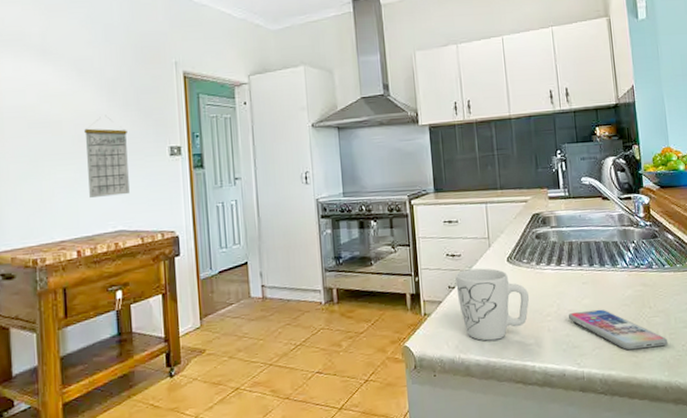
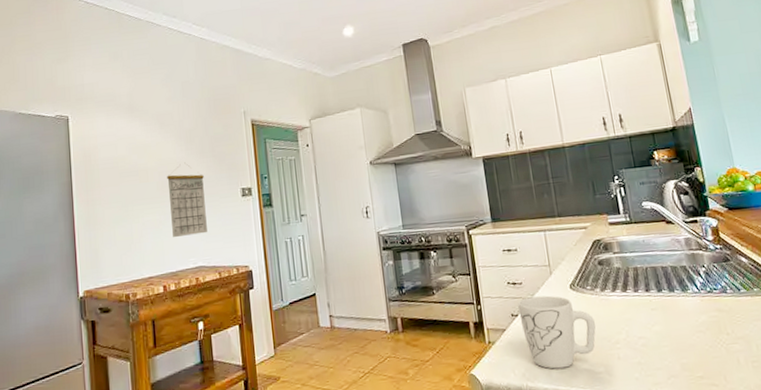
smartphone: present [568,309,668,350] -> none [638,336,751,379]

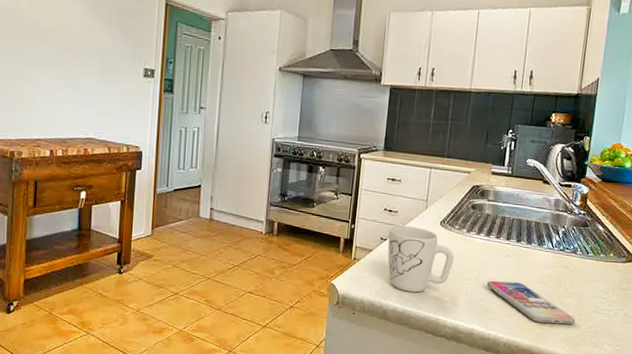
calendar: present [167,162,207,237] -> none [66,29,107,107]
smartphone: none [638,336,751,379] -> present [486,280,576,325]

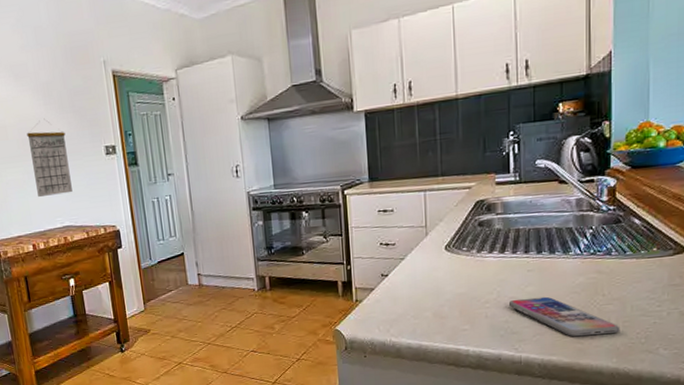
calendar: none [66,29,107,107] -> present [27,118,73,197]
mug: present [387,225,454,293] -> none [389,256,466,326]

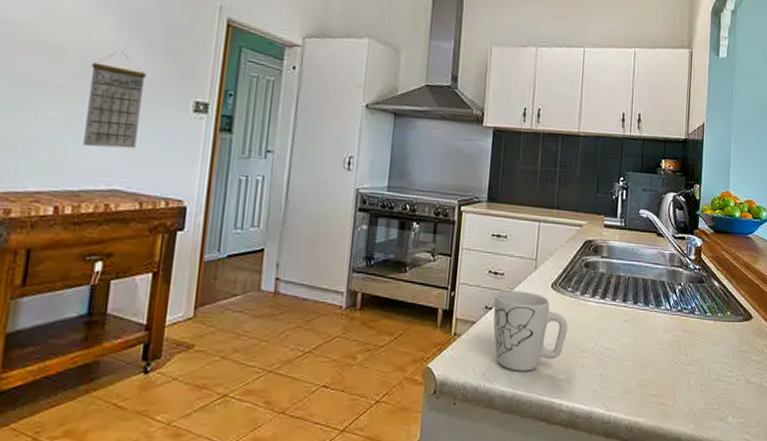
mug: none [389,256,466,326] -> present [493,290,568,371]
smartphone: present [508,296,620,337] -> none [604,350,698,398]

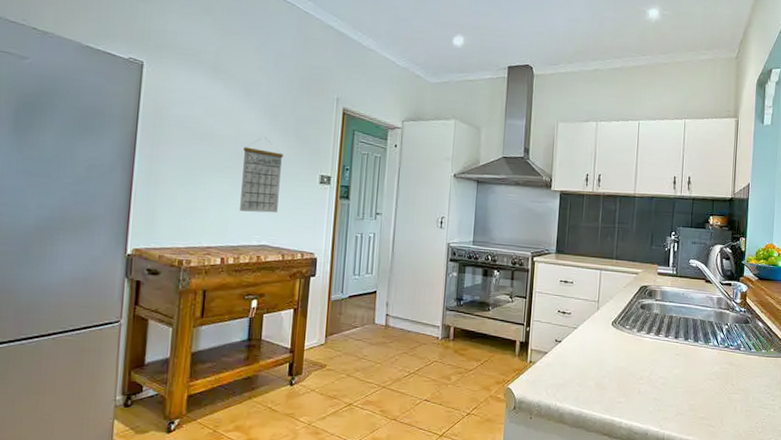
mug: present [493,290,568,371] -> none [562,327,626,394]

